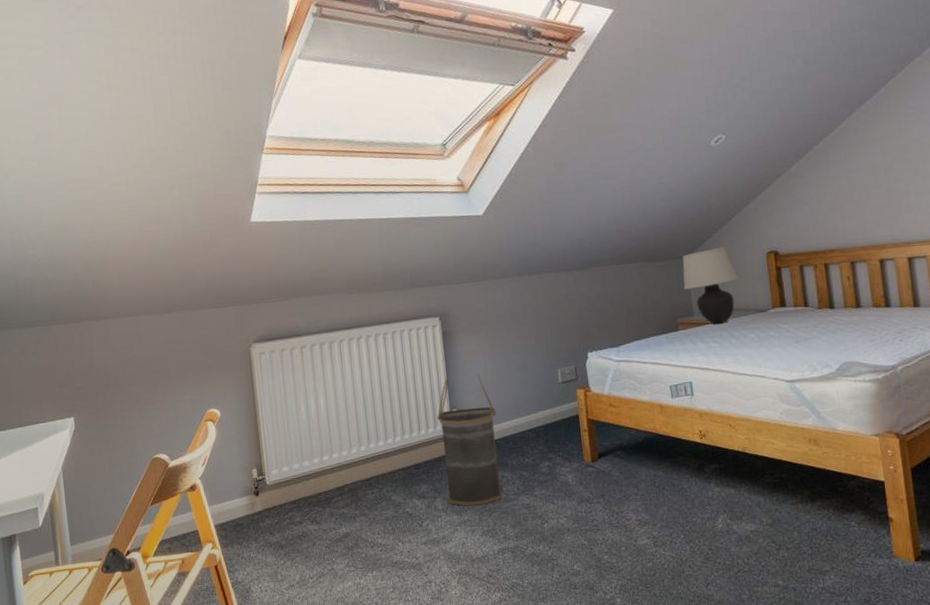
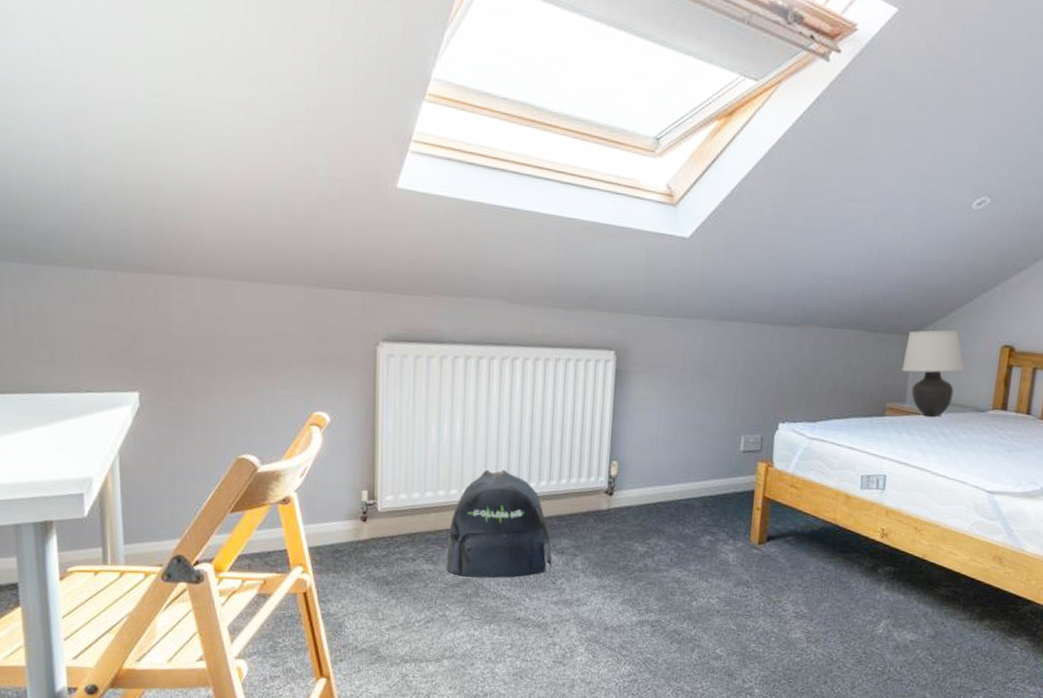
backpack: none [326,432,417,532] -> present [446,469,552,578]
basket: present [437,374,503,506] -> none [589,424,663,572]

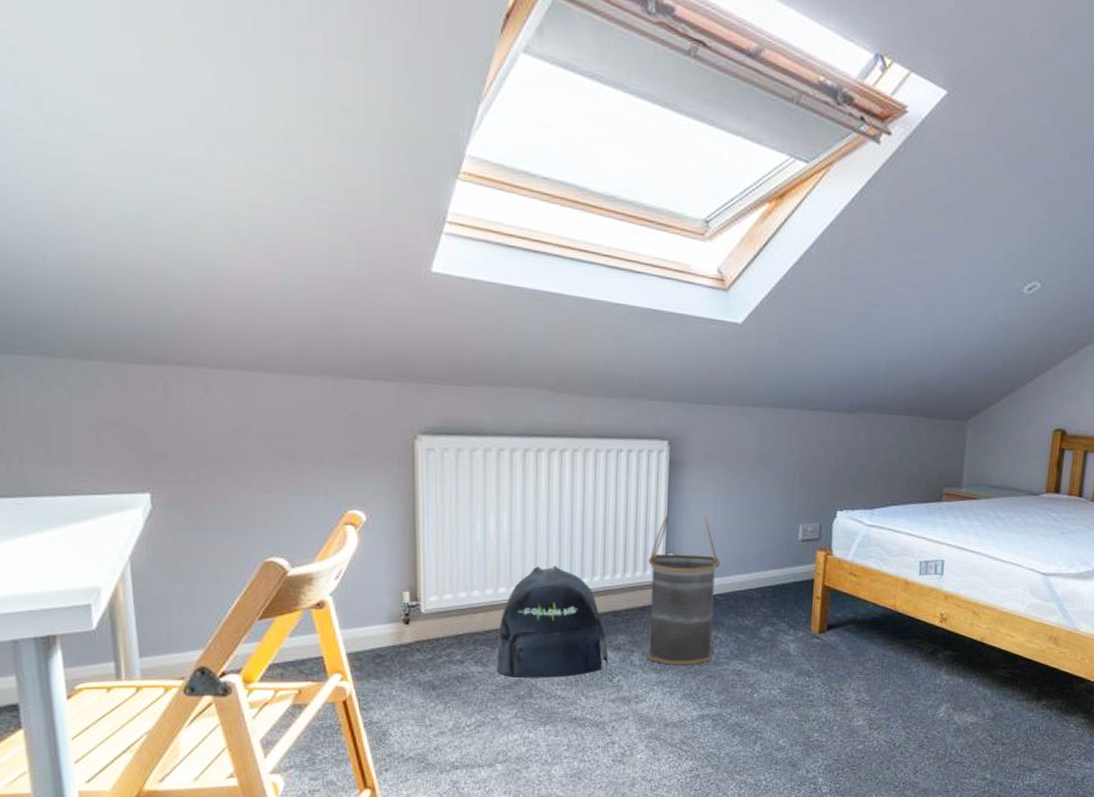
basket: none [589,424,663,572] -> present [647,515,721,666]
table lamp: present [901,329,965,417] -> none [957,414,1019,501]

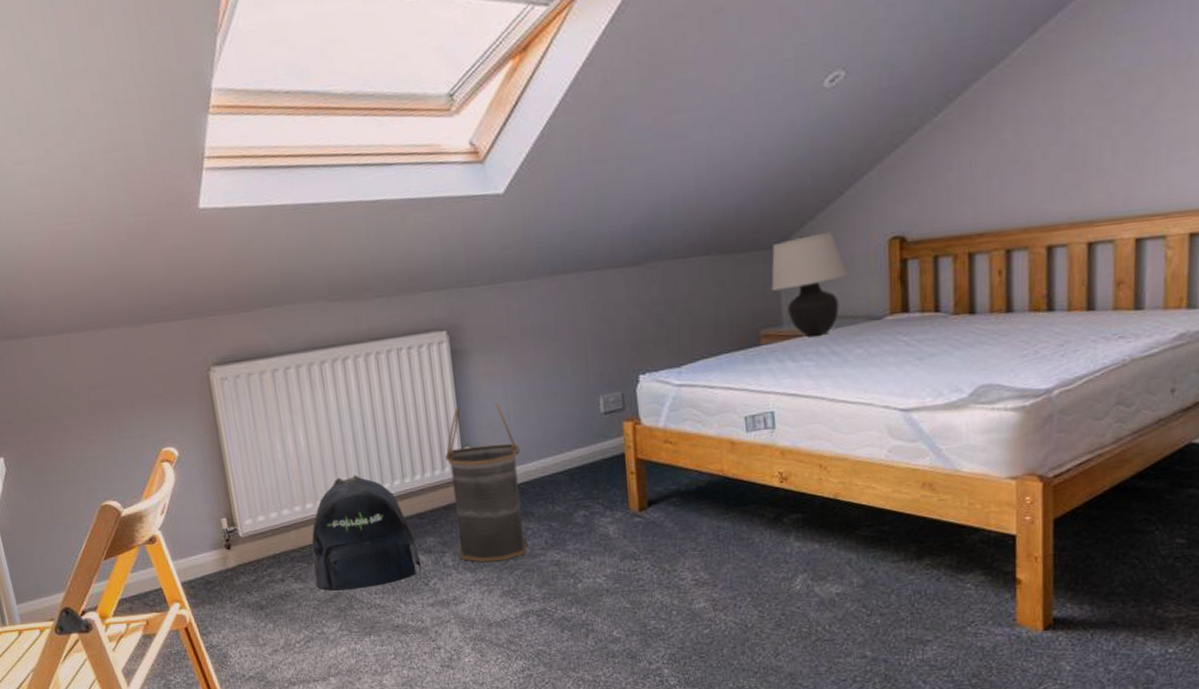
table lamp: none [957,414,1019,501] -> present [771,231,848,337]

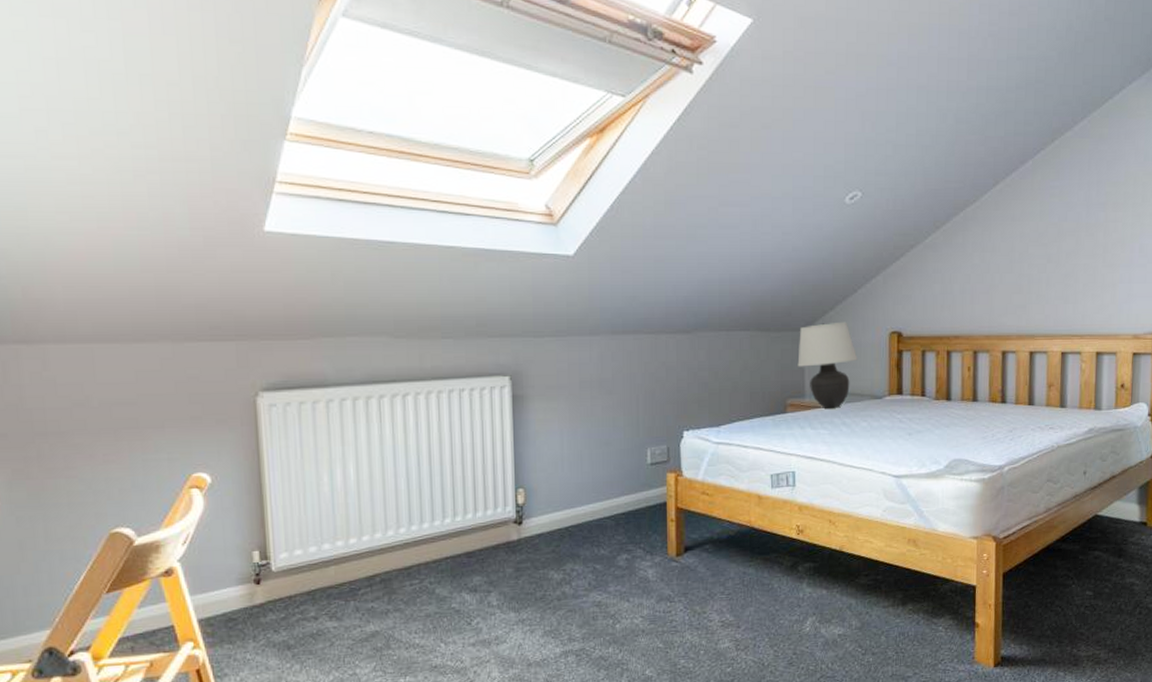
backpack: present [311,475,422,591] -> none [351,511,466,630]
basket: present [445,403,527,563] -> none [498,448,572,603]

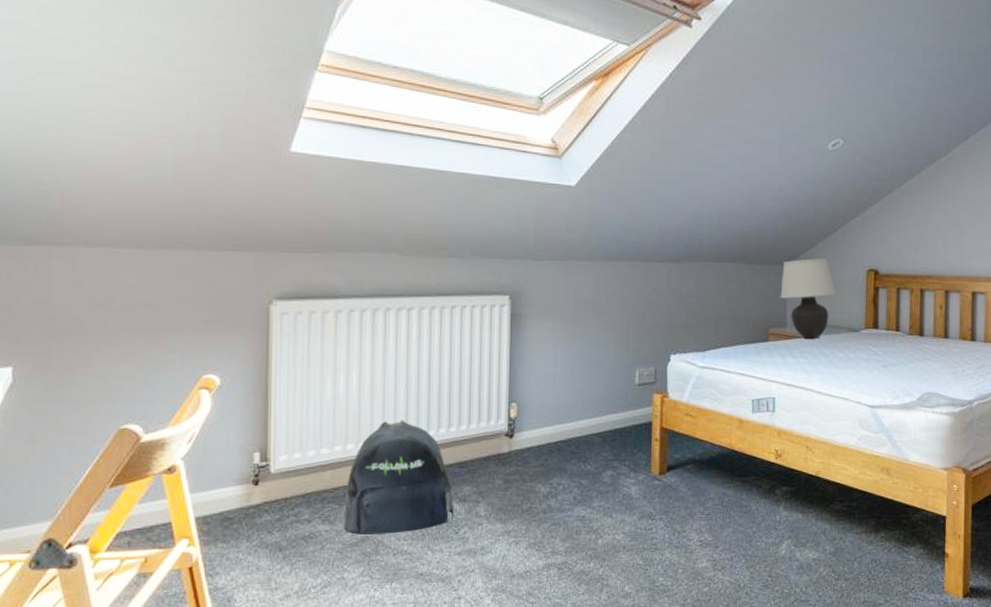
backpack: none [351,511,466,630] -> present [343,420,454,535]

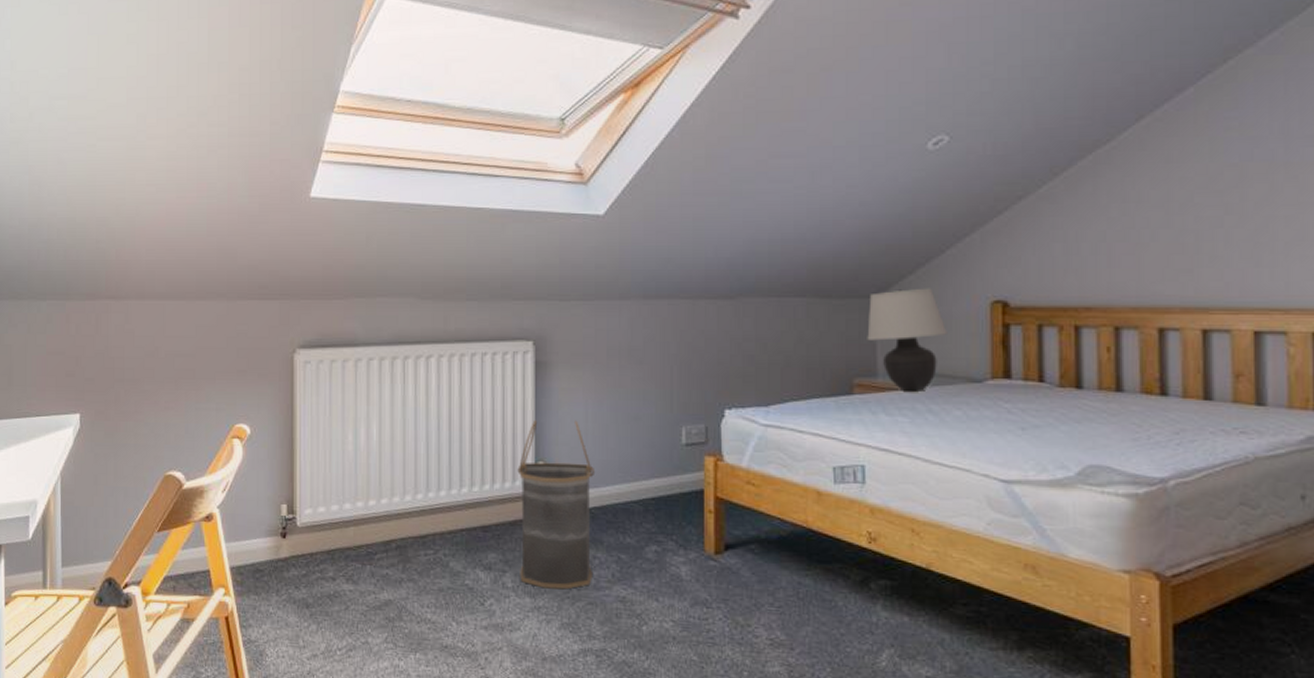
backpack: present [343,420,454,535] -> none [367,476,479,599]
basket: none [492,365,562,514] -> present [517,420,596,590]

